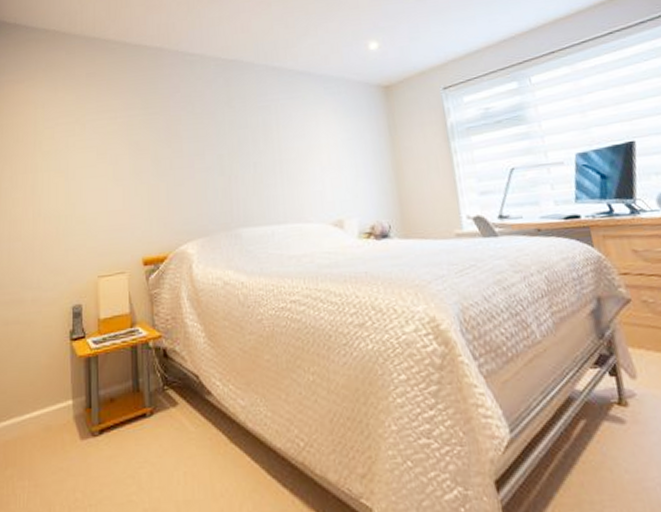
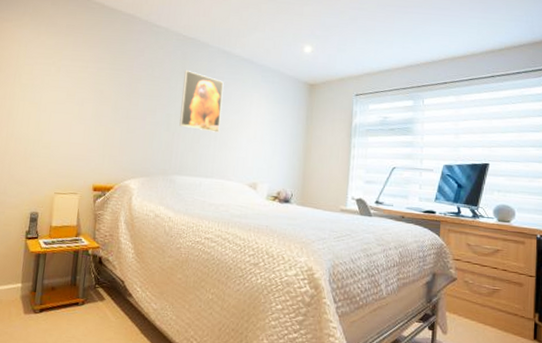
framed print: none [231,98,285,167] -> present [179,69,224,133]

